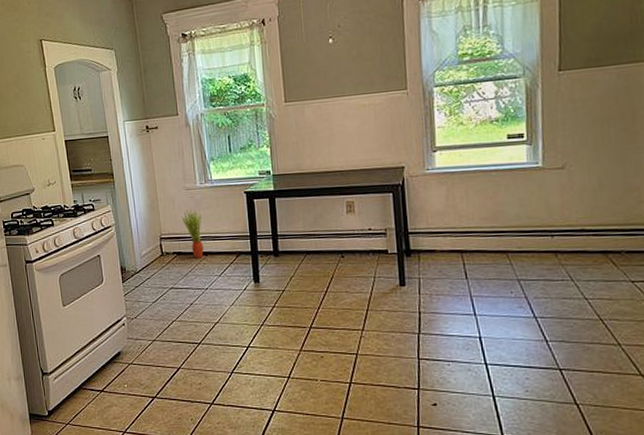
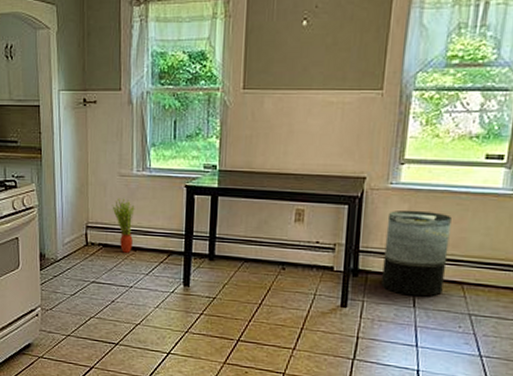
trash can: none [429,190,490,269] -> present [381,209,452,297]

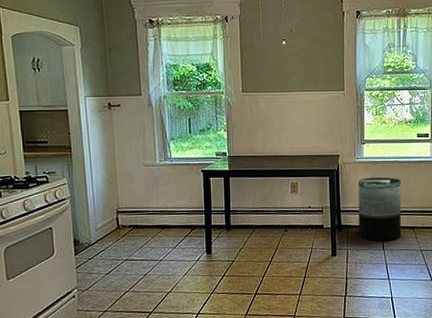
potted plant: present [112,198,135,253] -> none [139,185,160,231]

